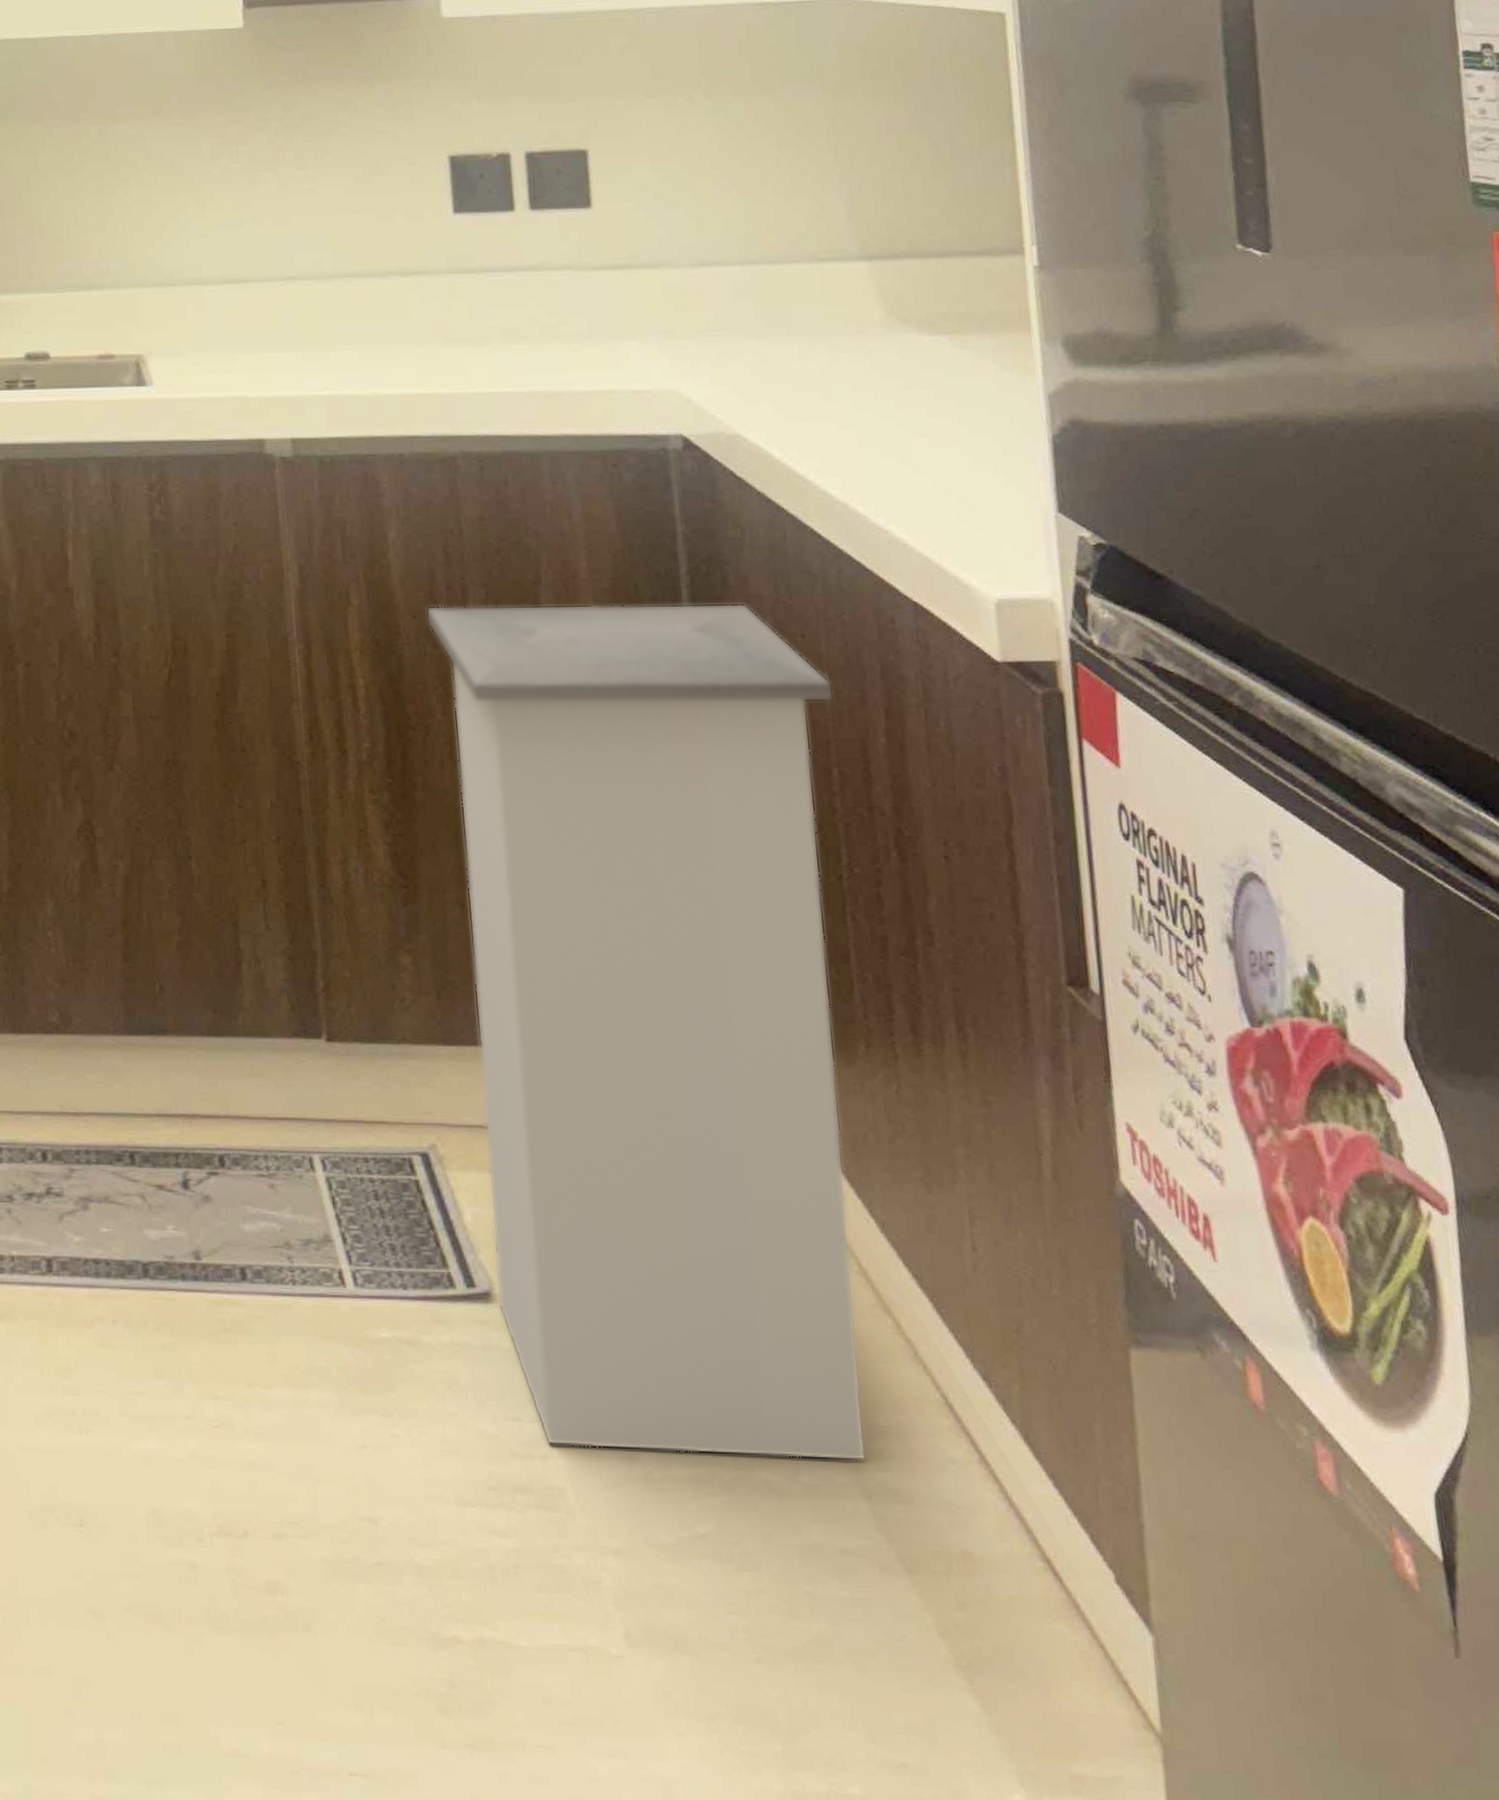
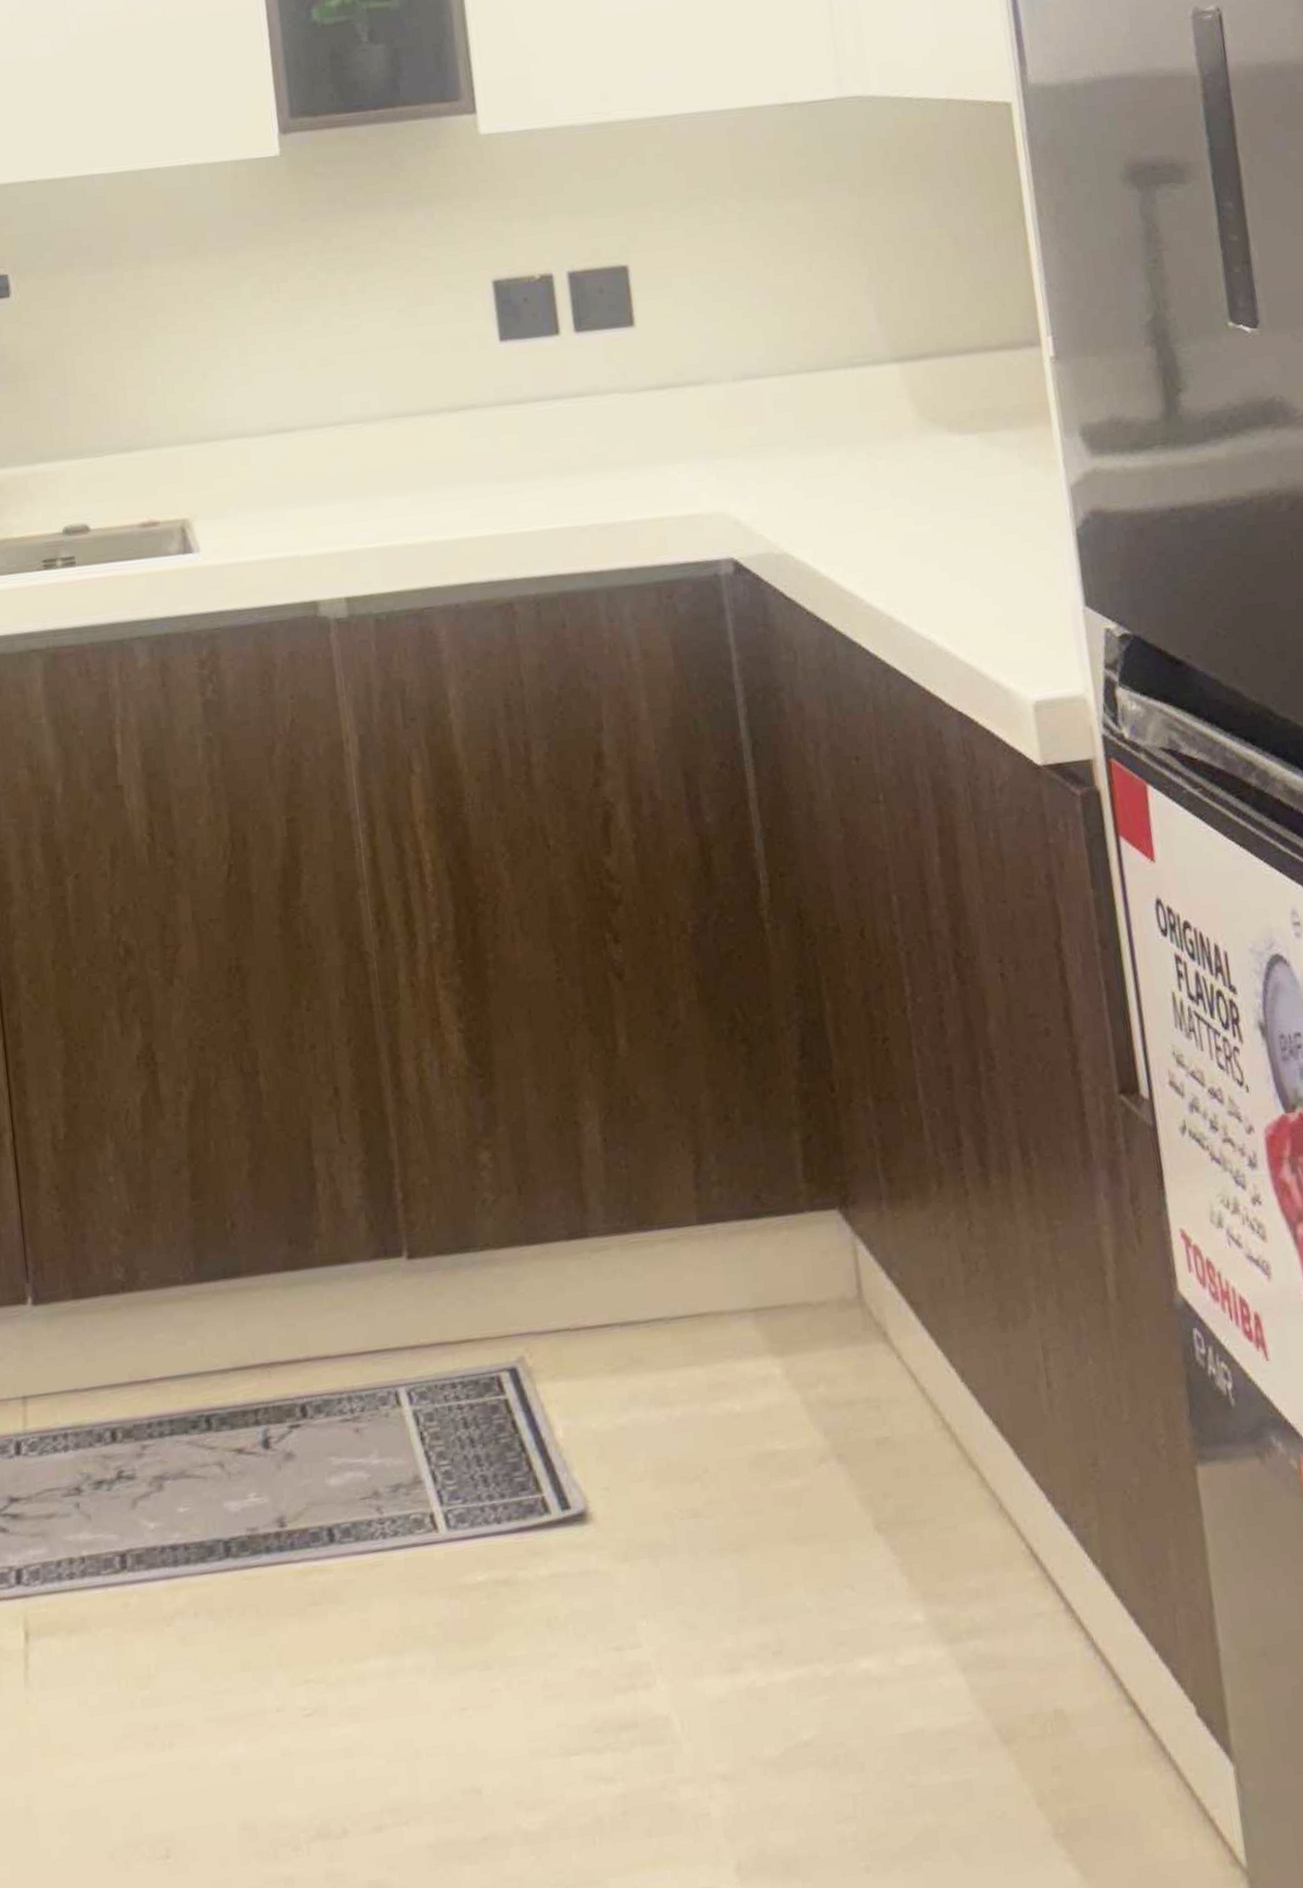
trash can: present [426,603,867,1462] -> none [489,730,960,1672]

